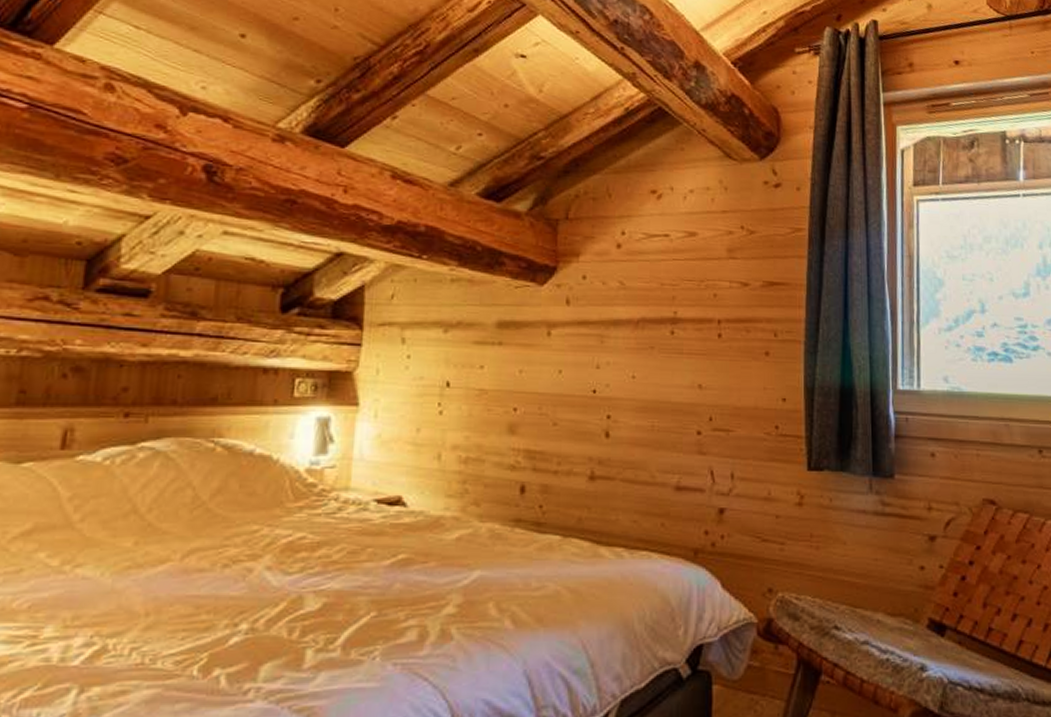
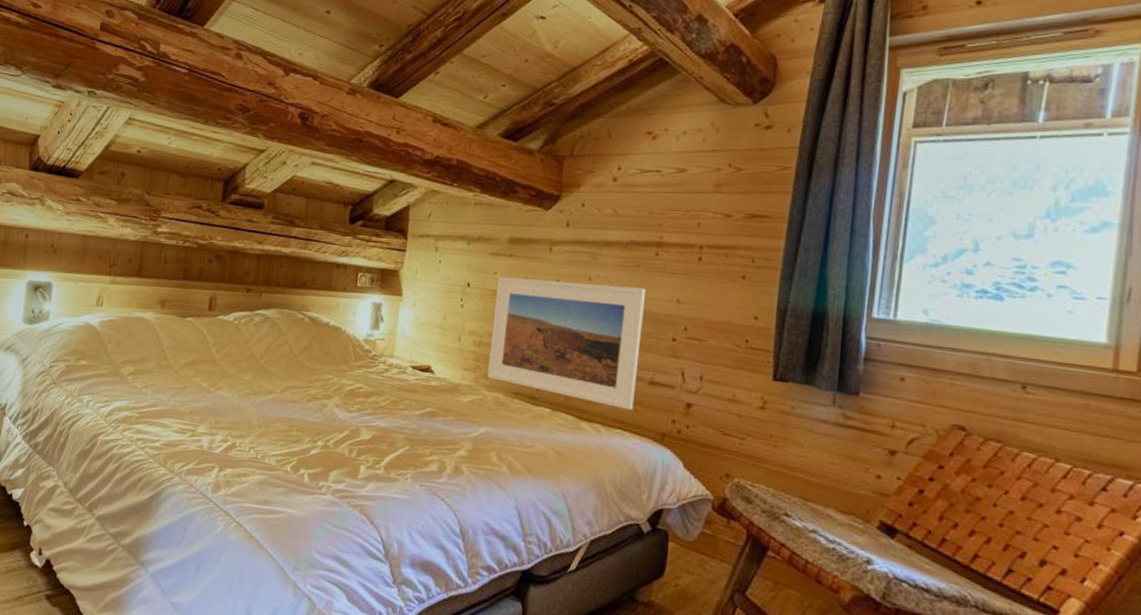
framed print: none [478,370,663,525] -> present [487,276,646,411]

